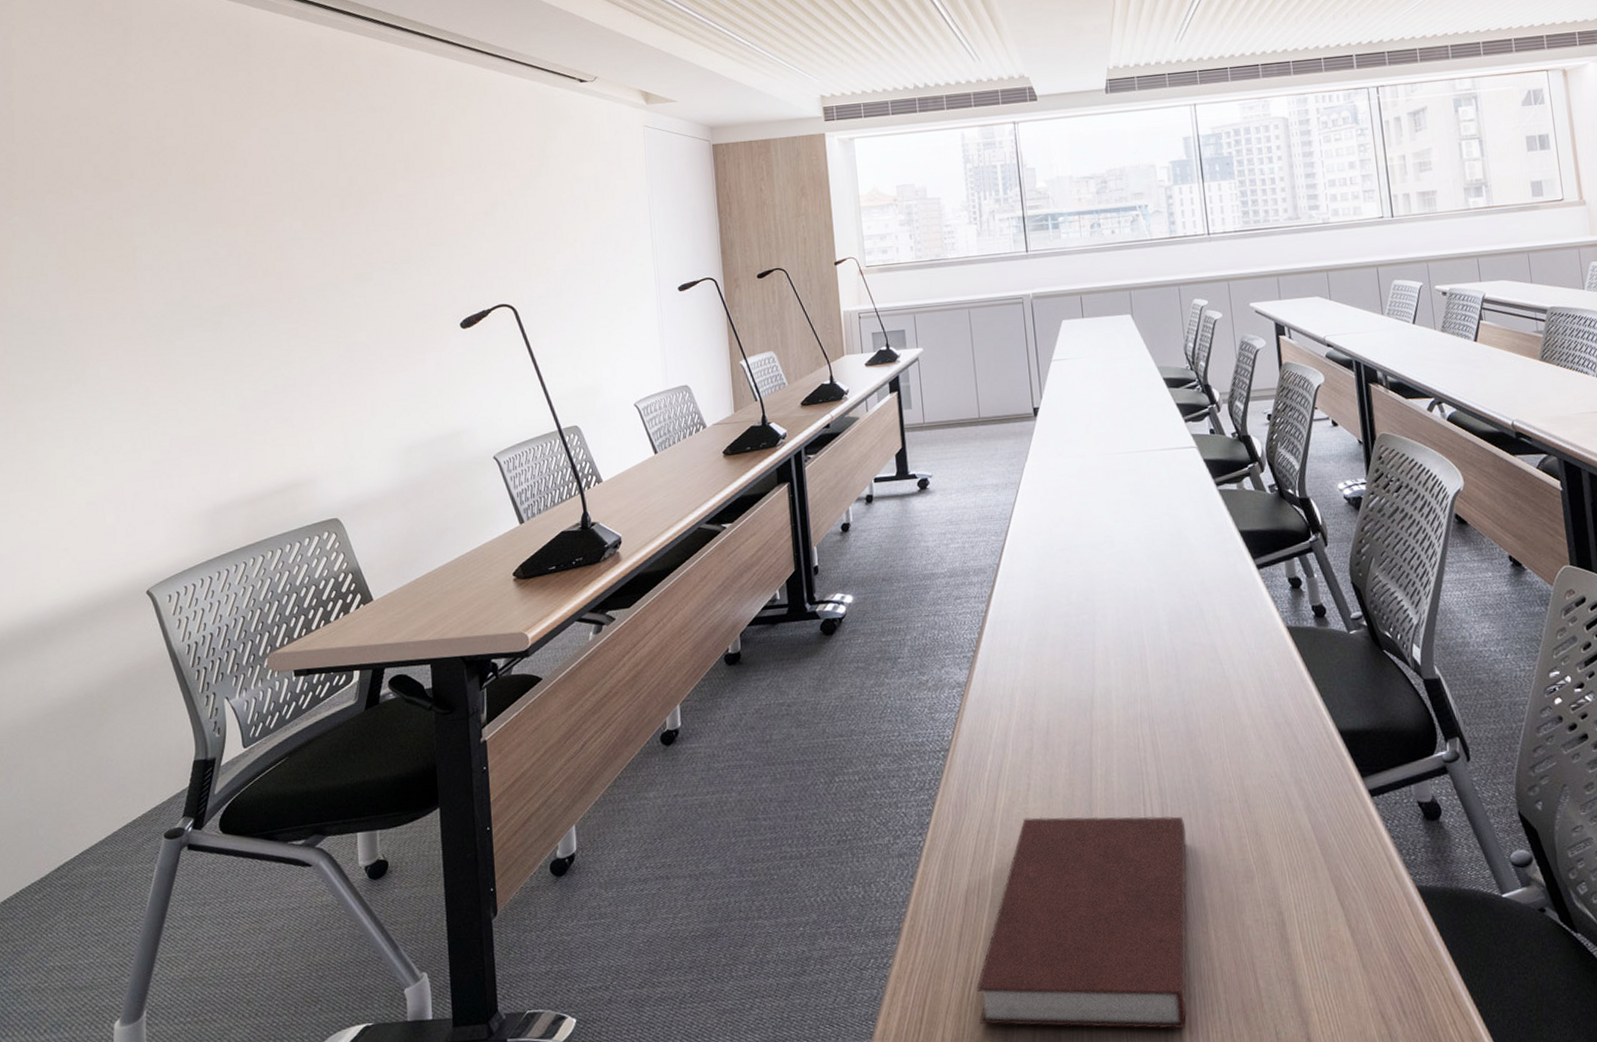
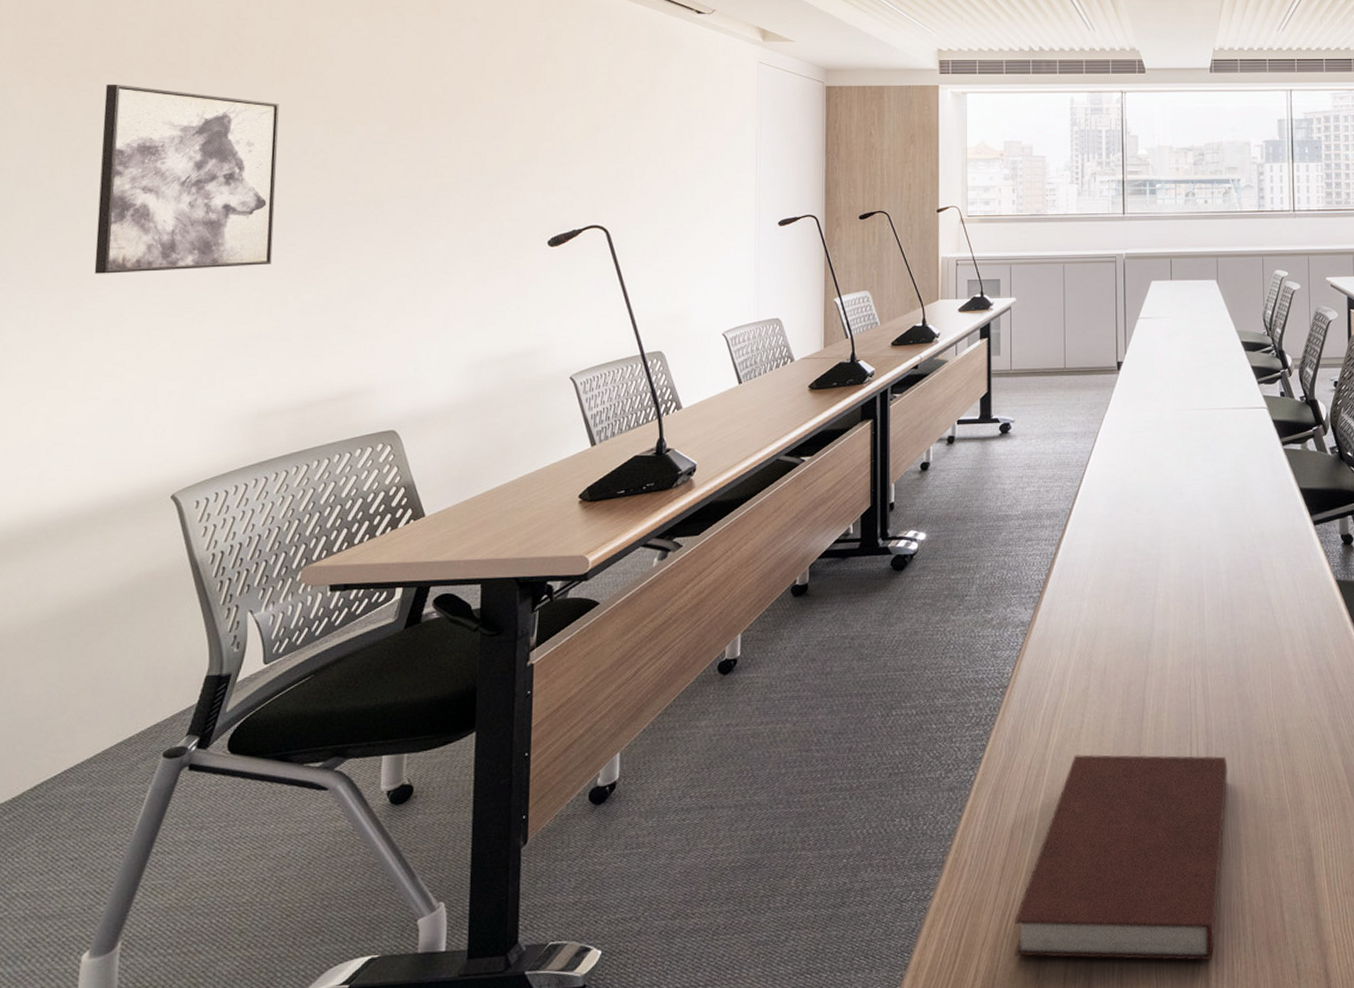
wall art: none [50,202,212,385] -> present [94,84,279,274]

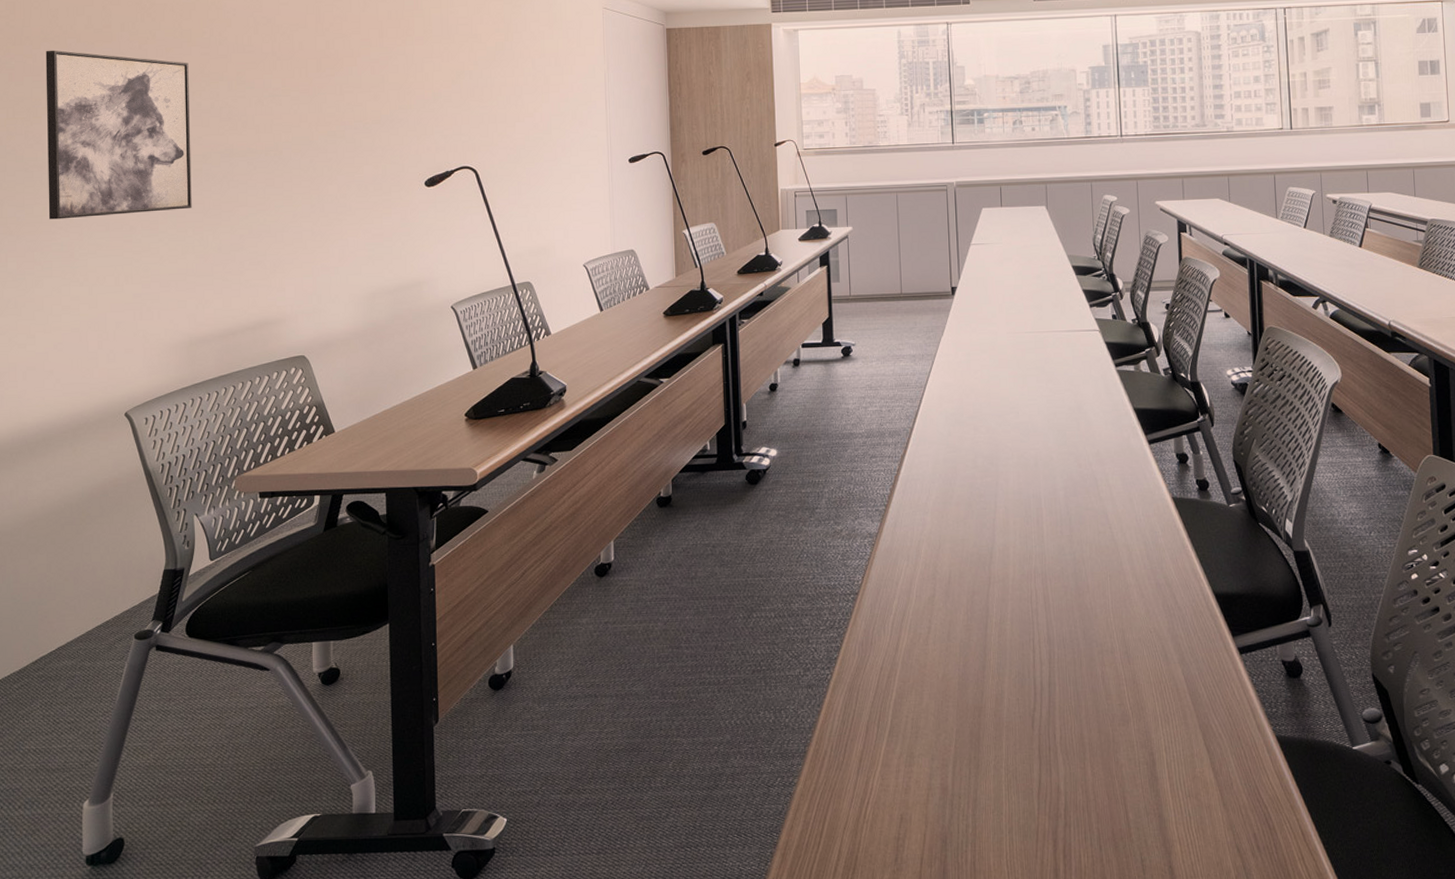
notebook: present [1014,754,1228,962] -> none [873,658,1071,853]

